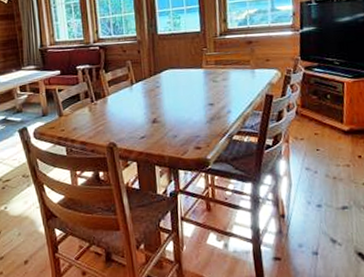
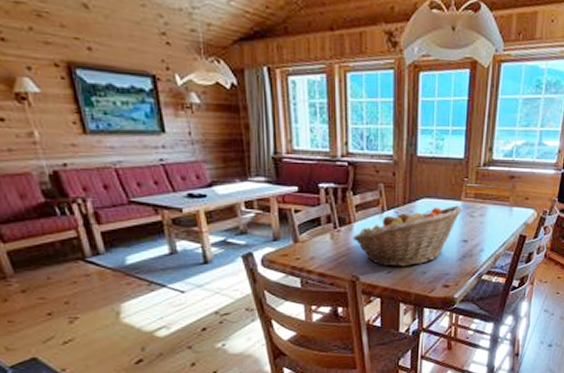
fruit basket: none [108,72,206,132] -> present [353,205,463,267]

